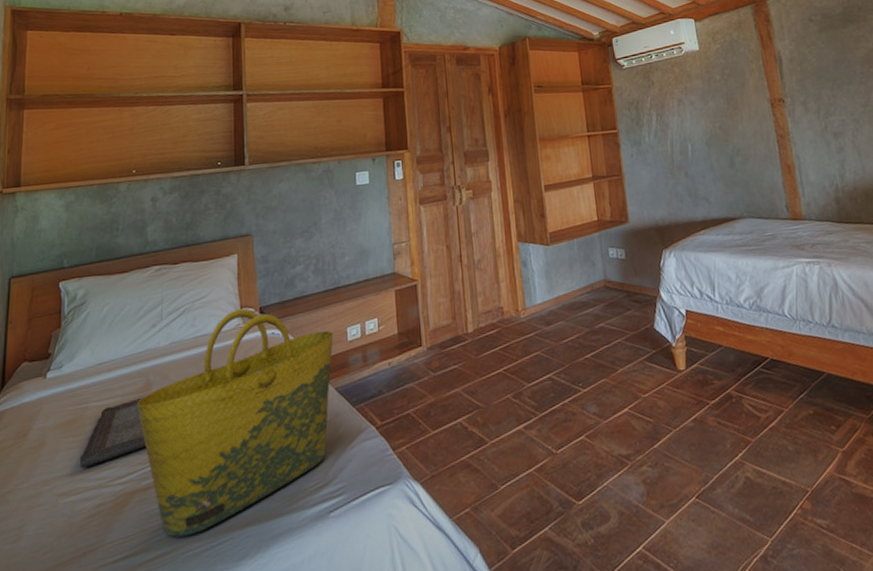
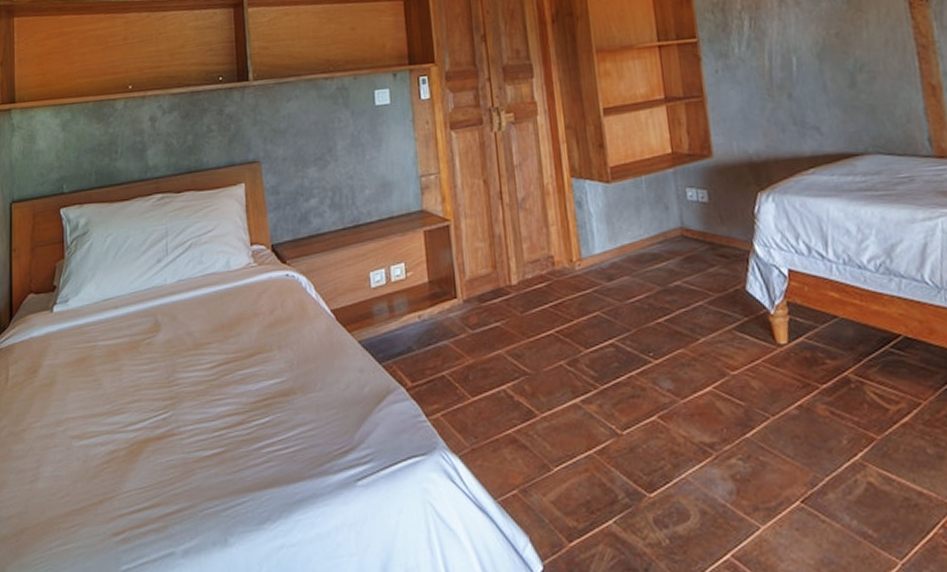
serving tray: present [79,397,147,468] -> none [90,338,158,410]
tote bag: present [137,308,333,538] -> none [146,246,355,493]

